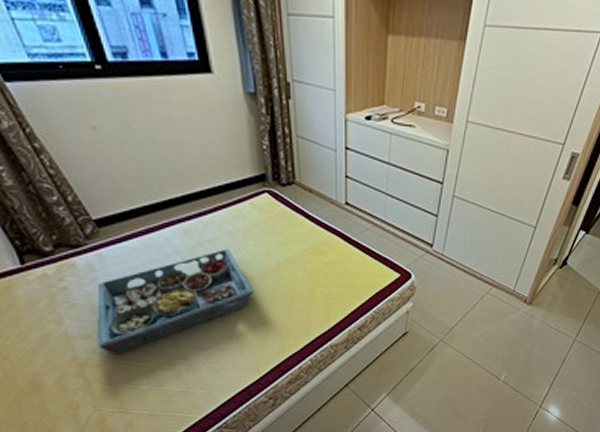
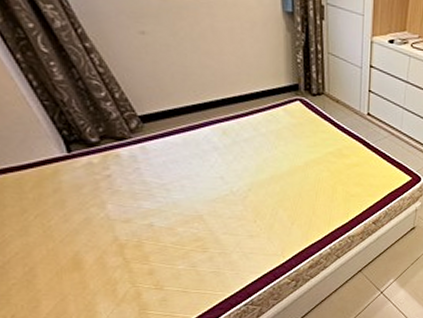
serving tray: present [97,248,255,357] -> none [137,147,284,239]

